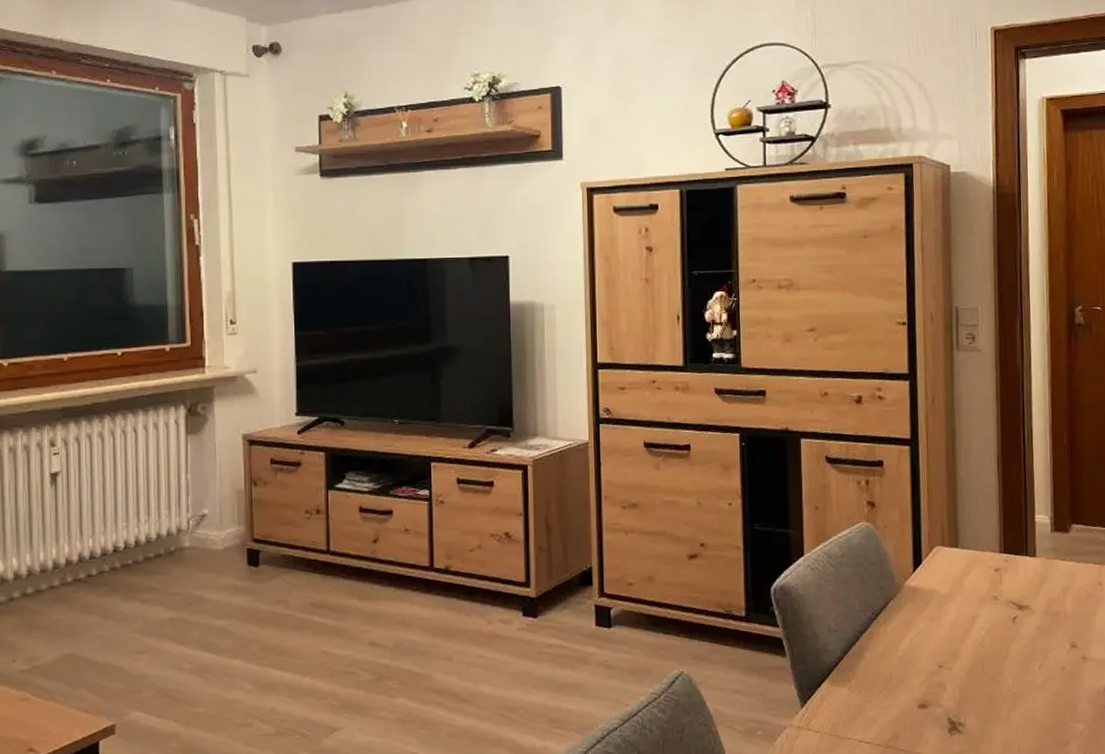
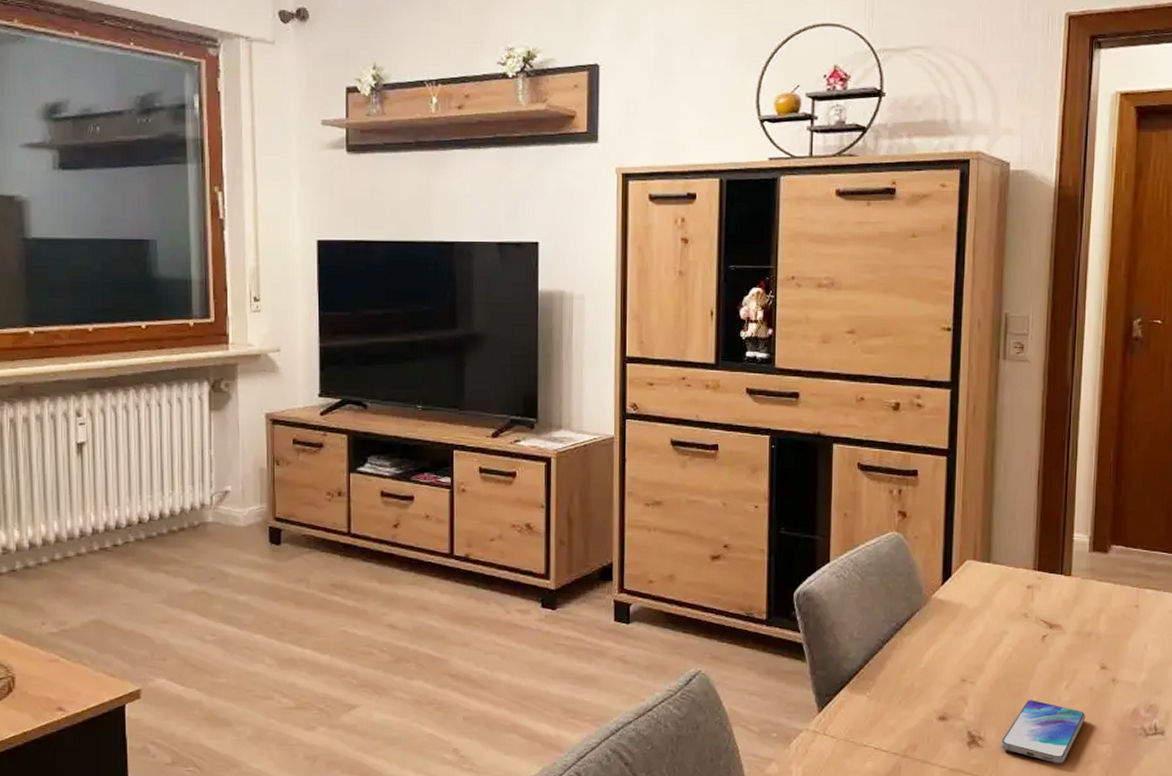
smartphone: none [980,682,1060,745] -> present [1000,700,1086,763]

